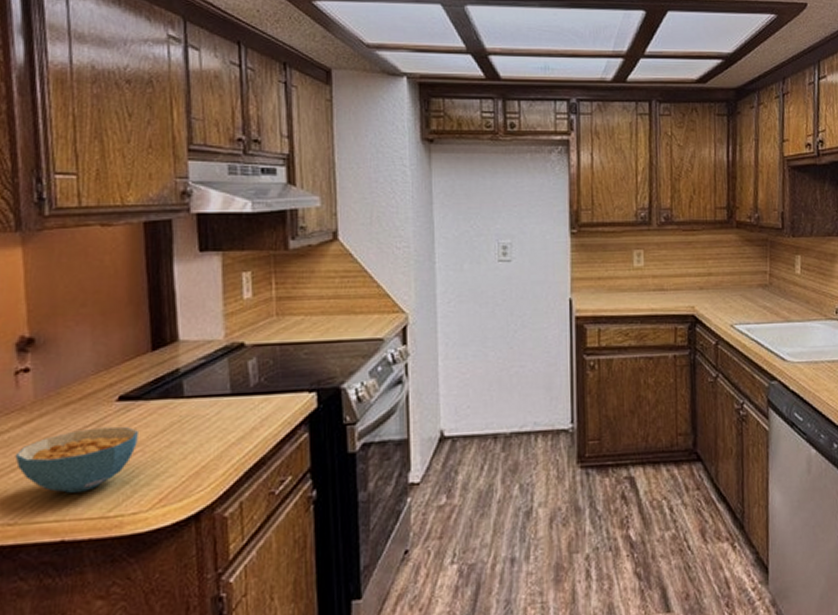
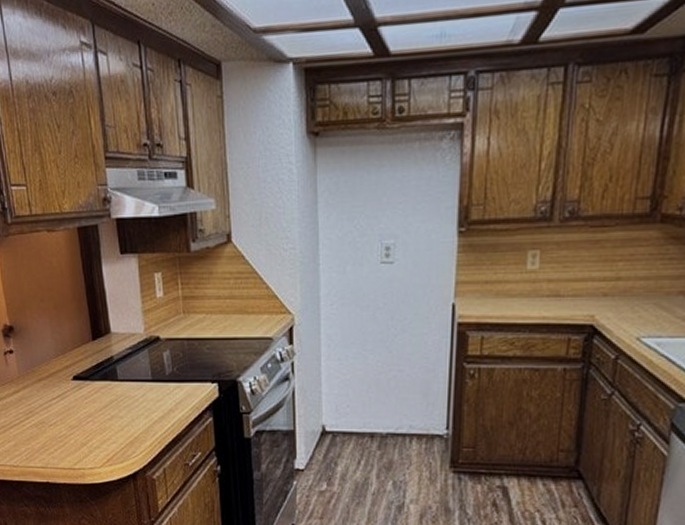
cereal bowl: present [15,426,138,493] -> none [11,400,89,448]

